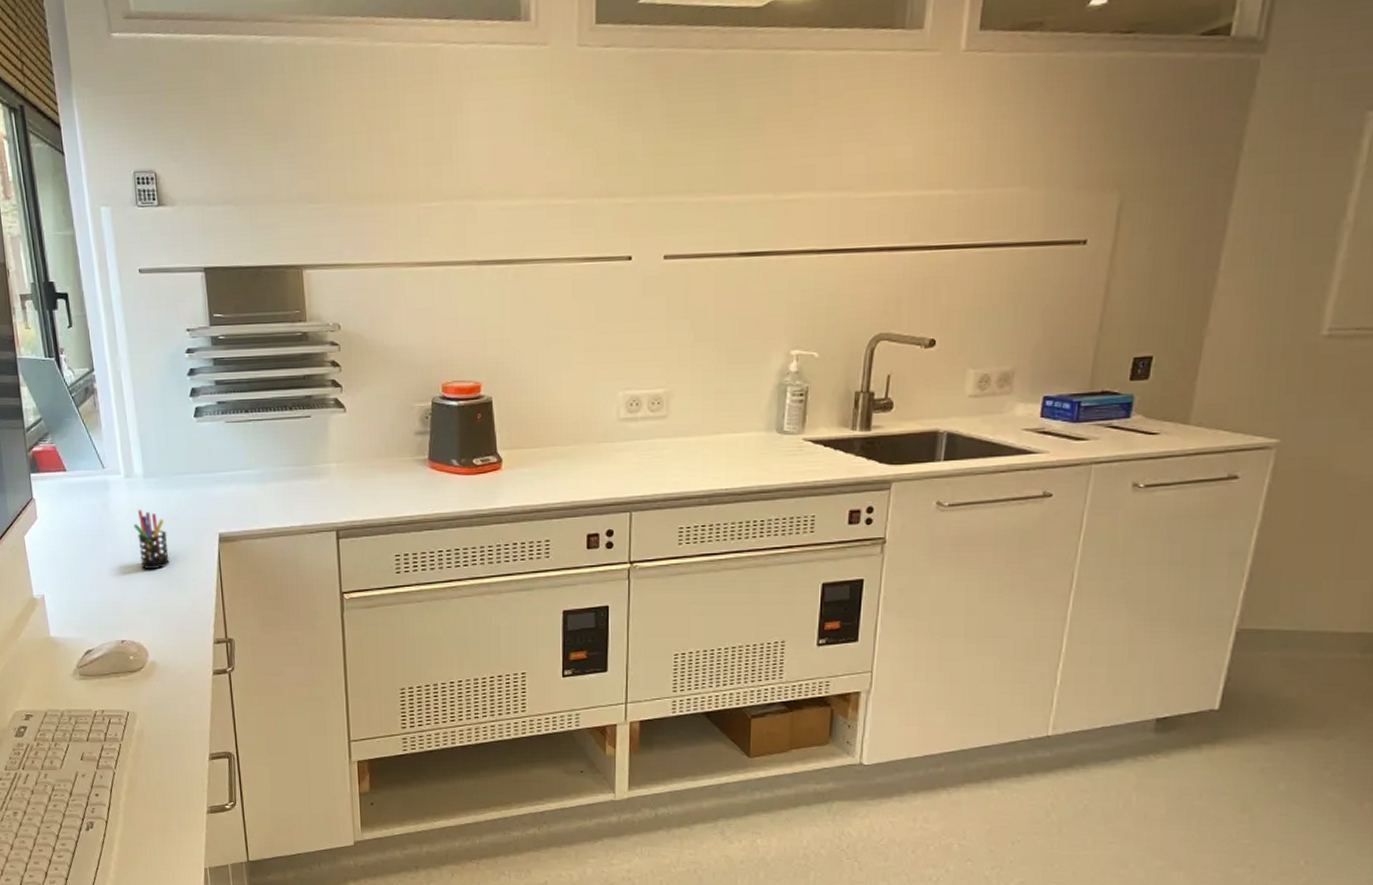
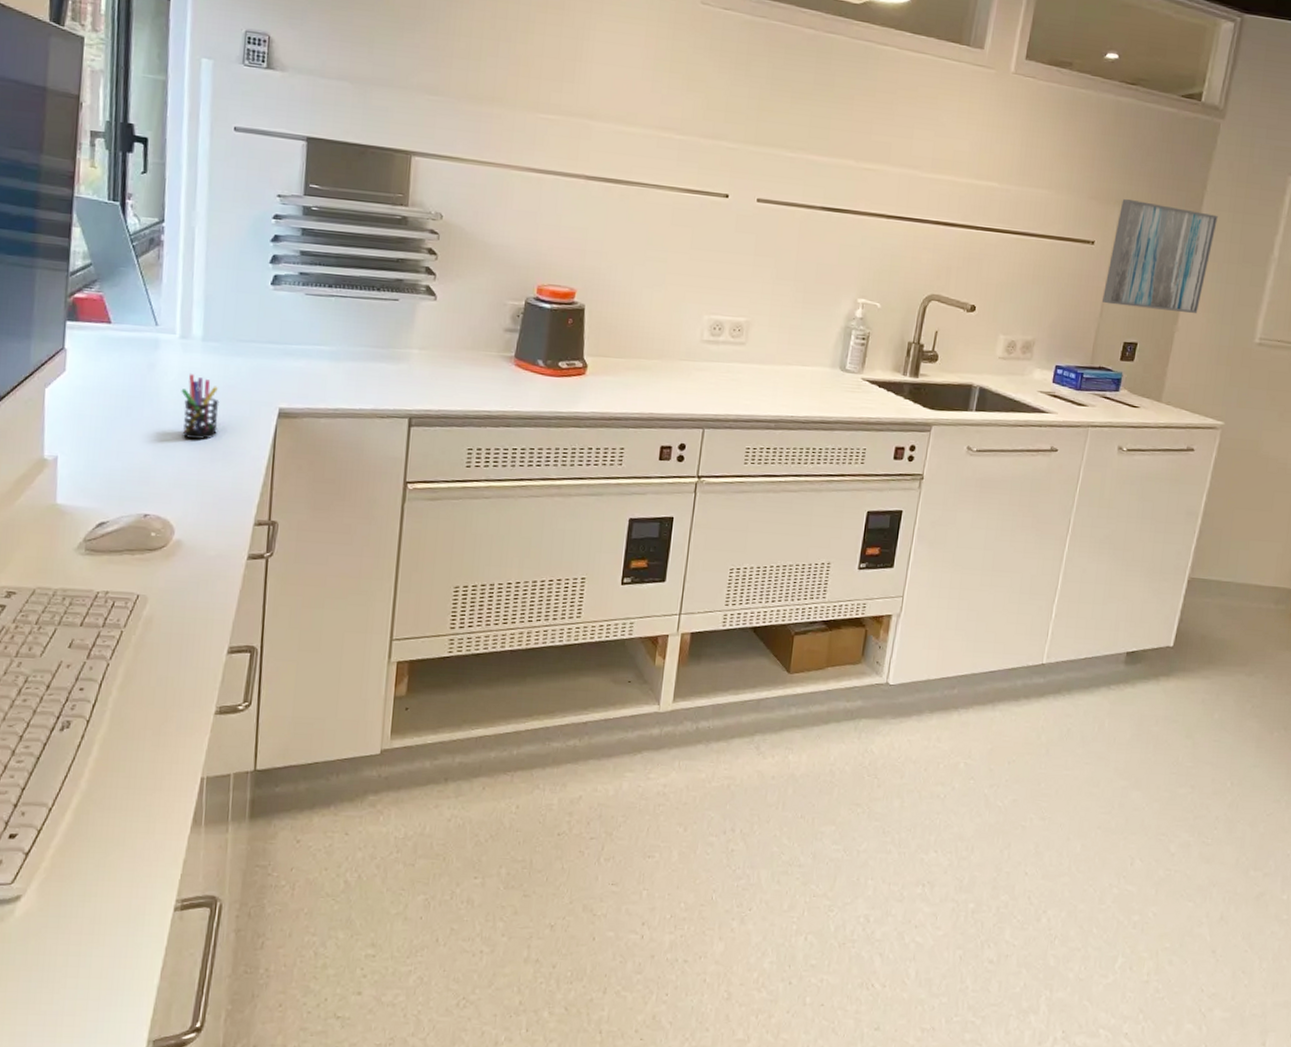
wall art: none [1102,179,1261,314] -> present [1102,199,1218,314]

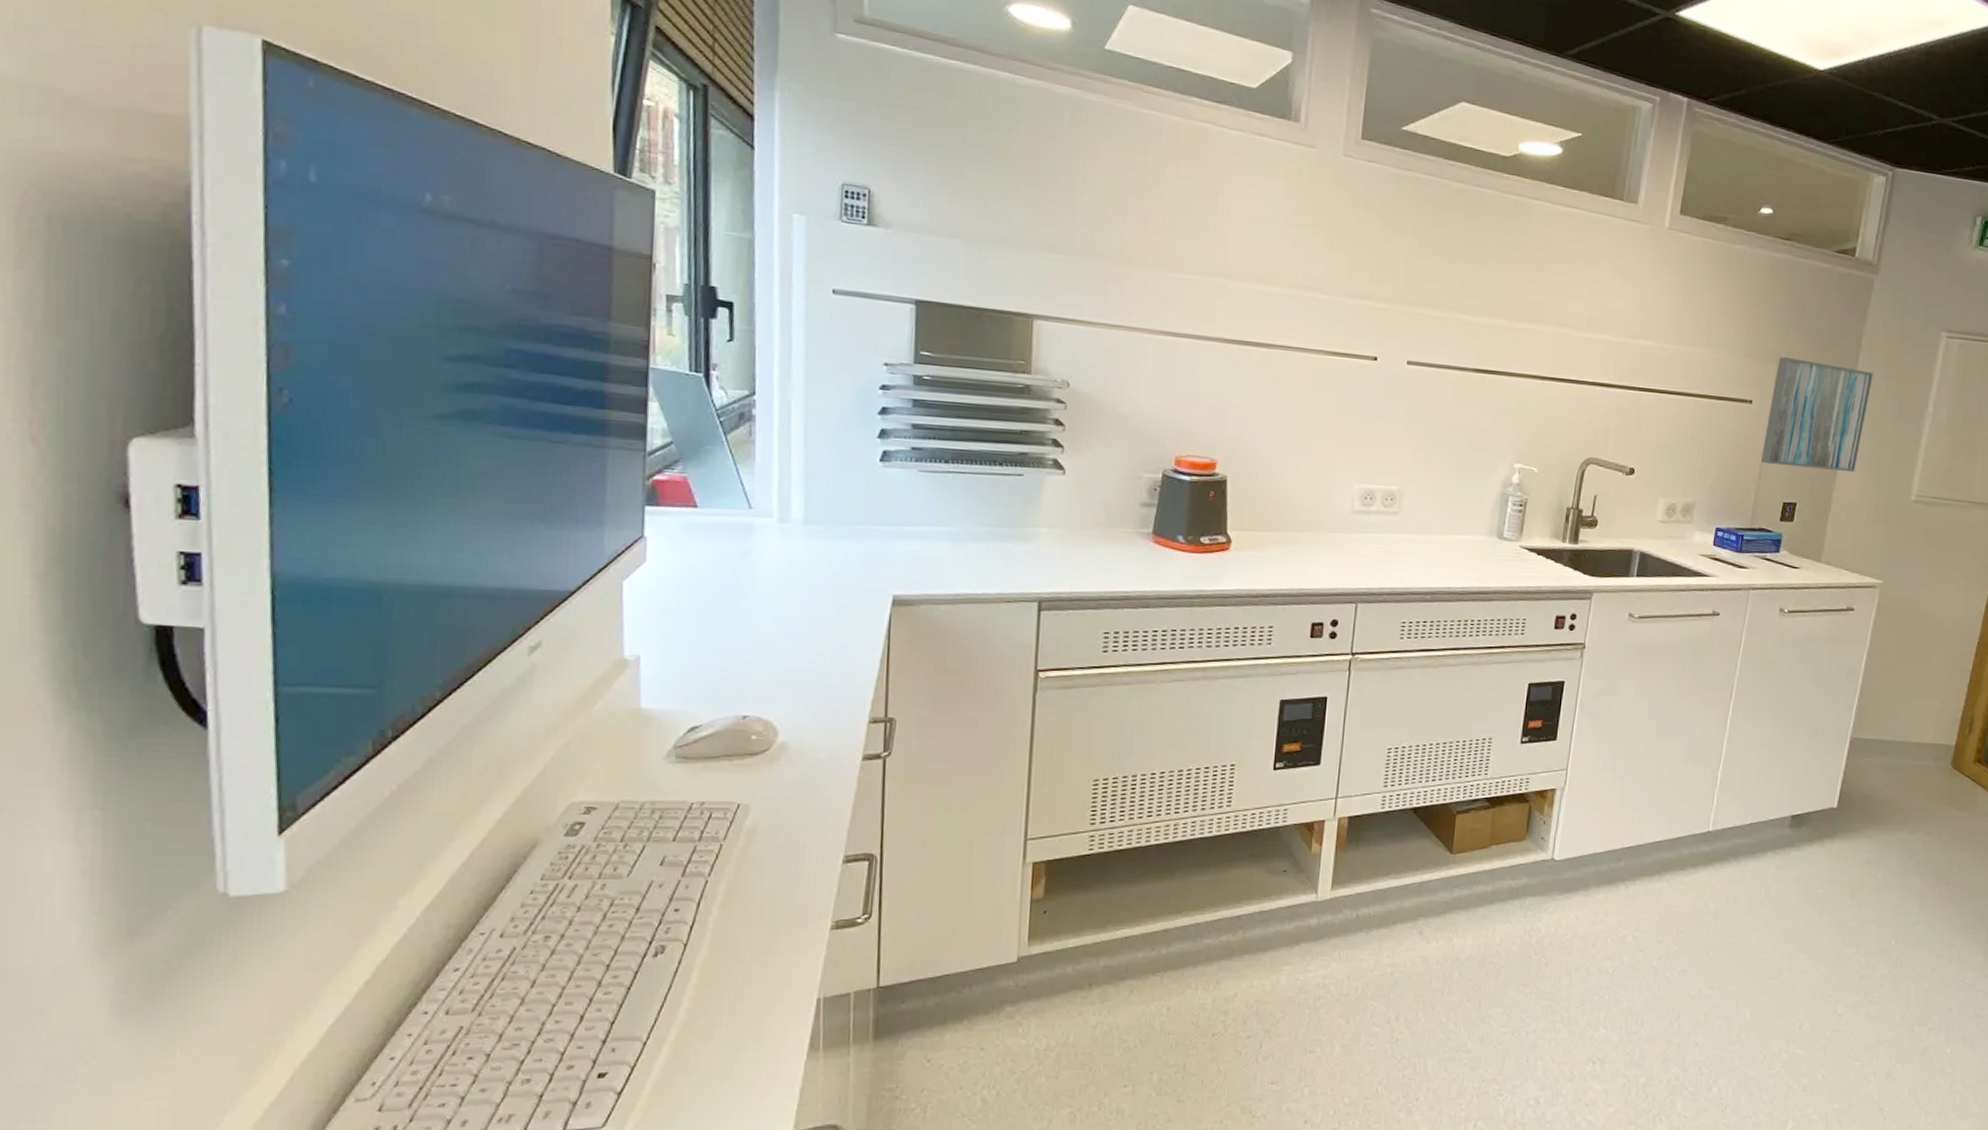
pen holder: present [181,374,220,440] -> none [781,561,825,633]

